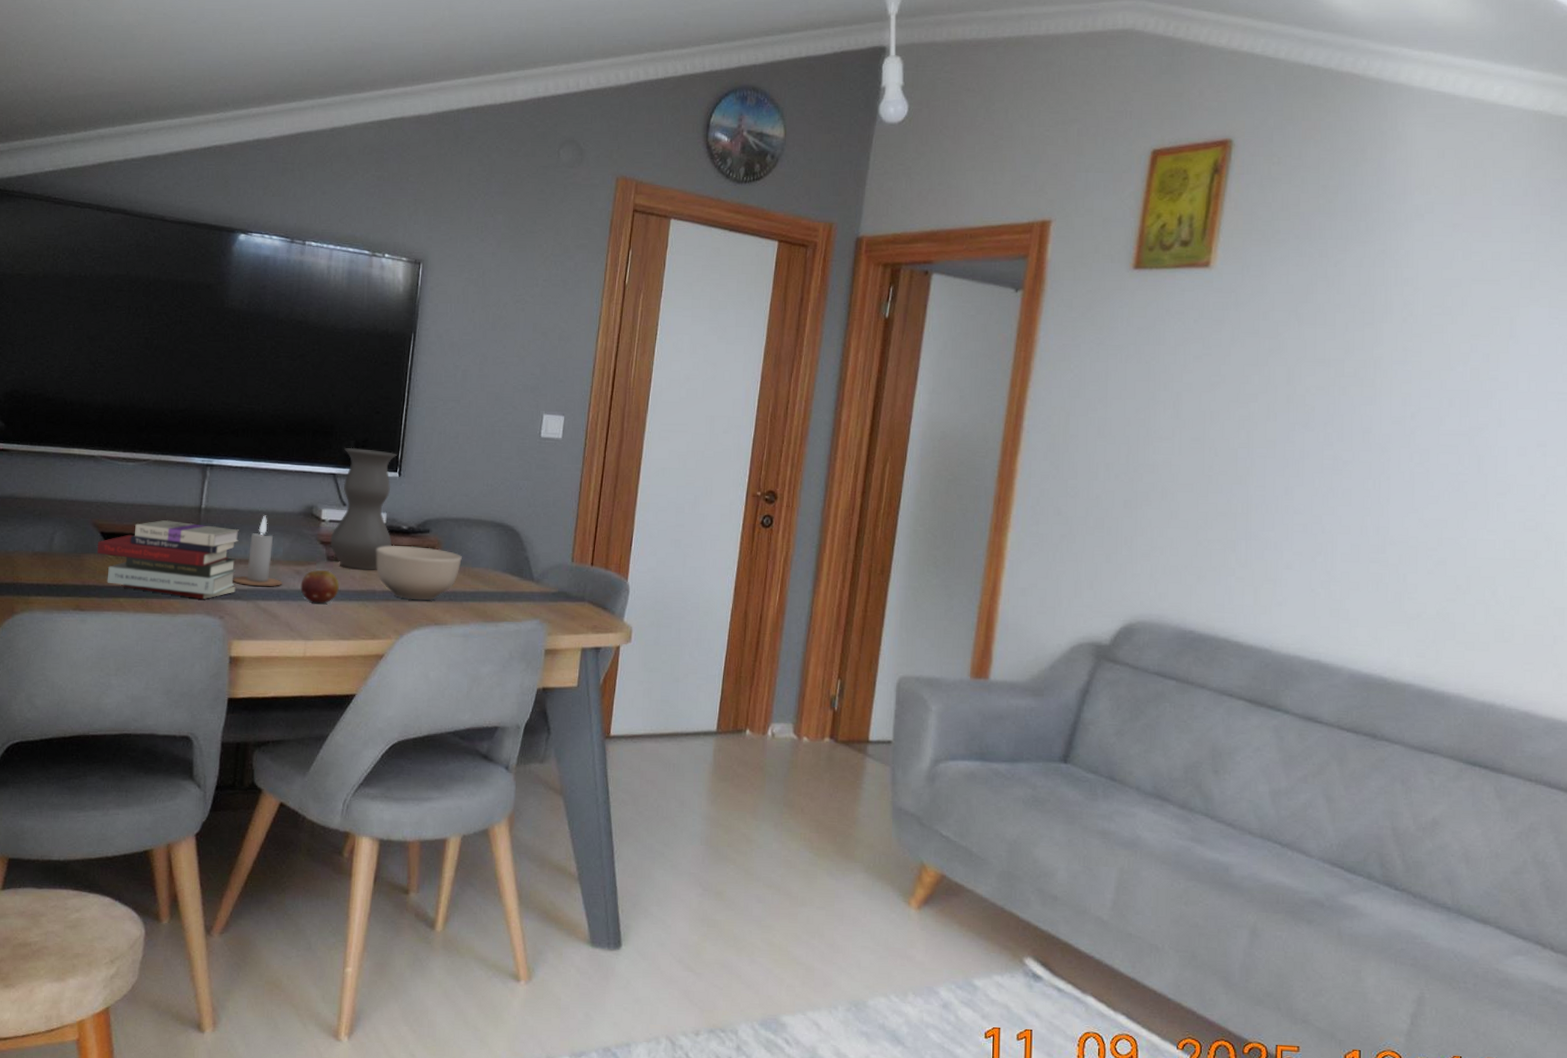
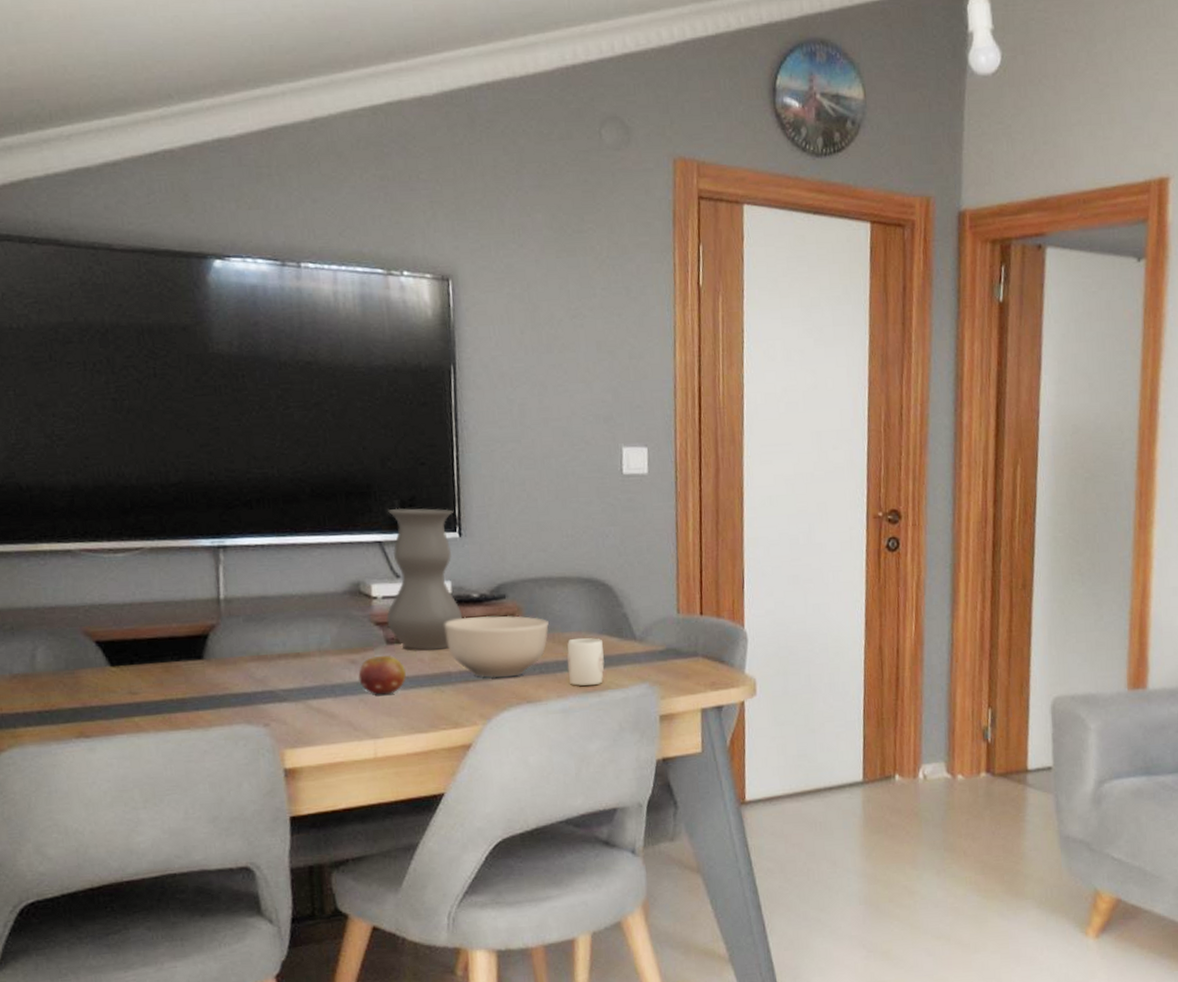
books: present [96,519,239,600] -> none [93,617,279,708]
candle: present [233,515,282,587] -> none [273,599,336,684]
mug: none [472,573,506,617] -> present [566,637,605,686]

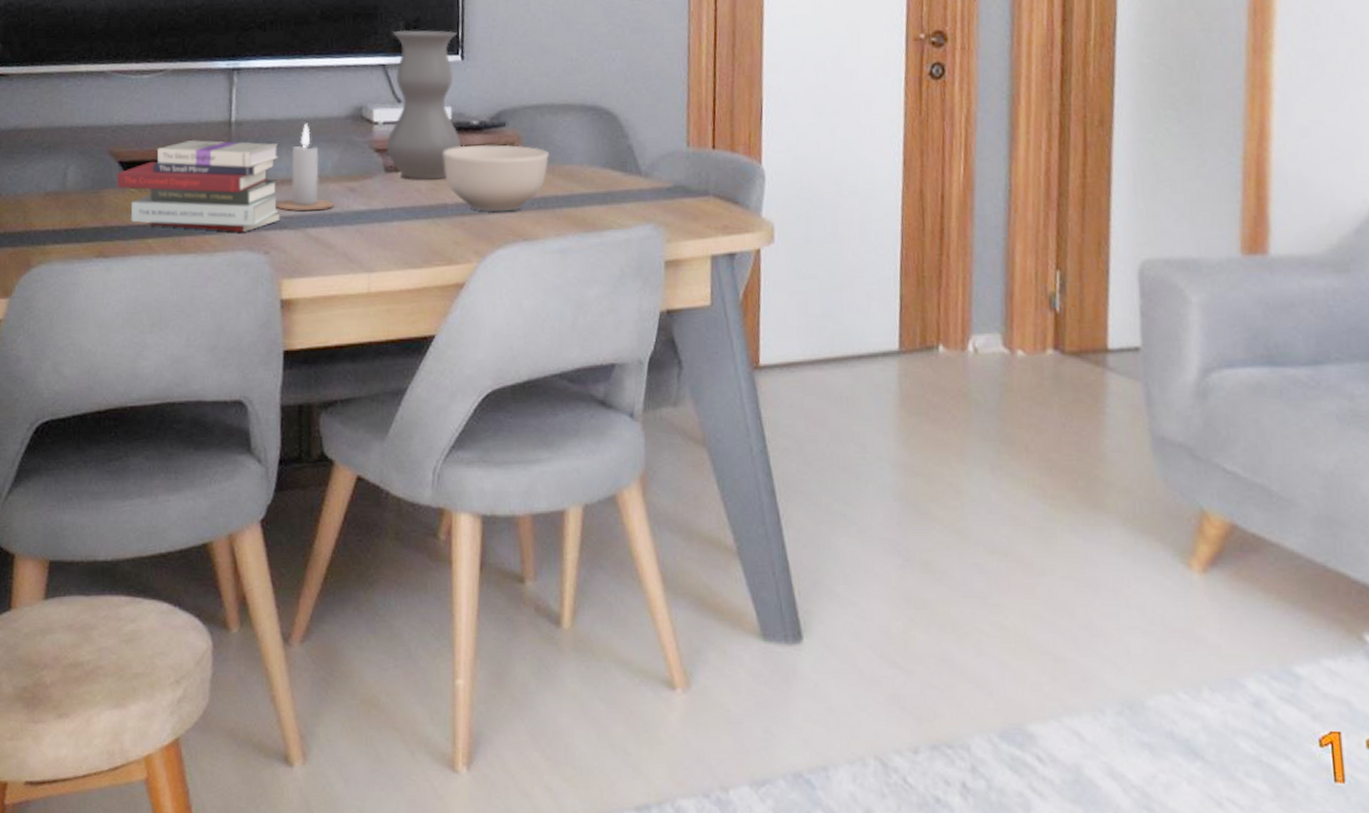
books: none [93,617,279,708] -> present [116,139,280,233]
candle: none [273,599,336,684] -> present [276,123,335,211]
fruit: present [358,655,406,695] -> none [356,183,403,226]
mug: present [566,637,605,686] -> none [566,171,607,225]

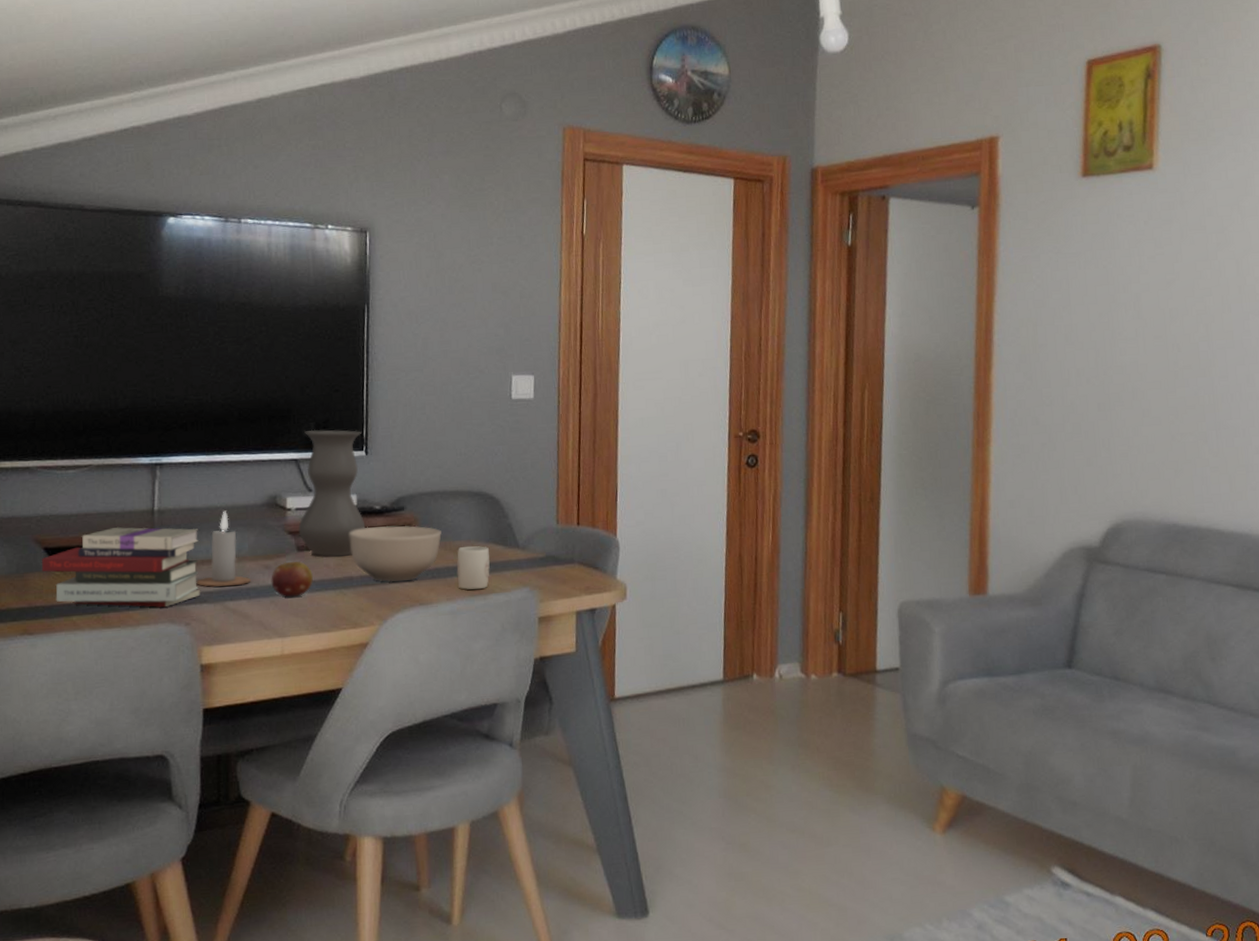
fruit: none [356,183,403,226] -> present [271,561,313,597]
mug: none [566,171,607,225] -> present [456,546,490,590]

